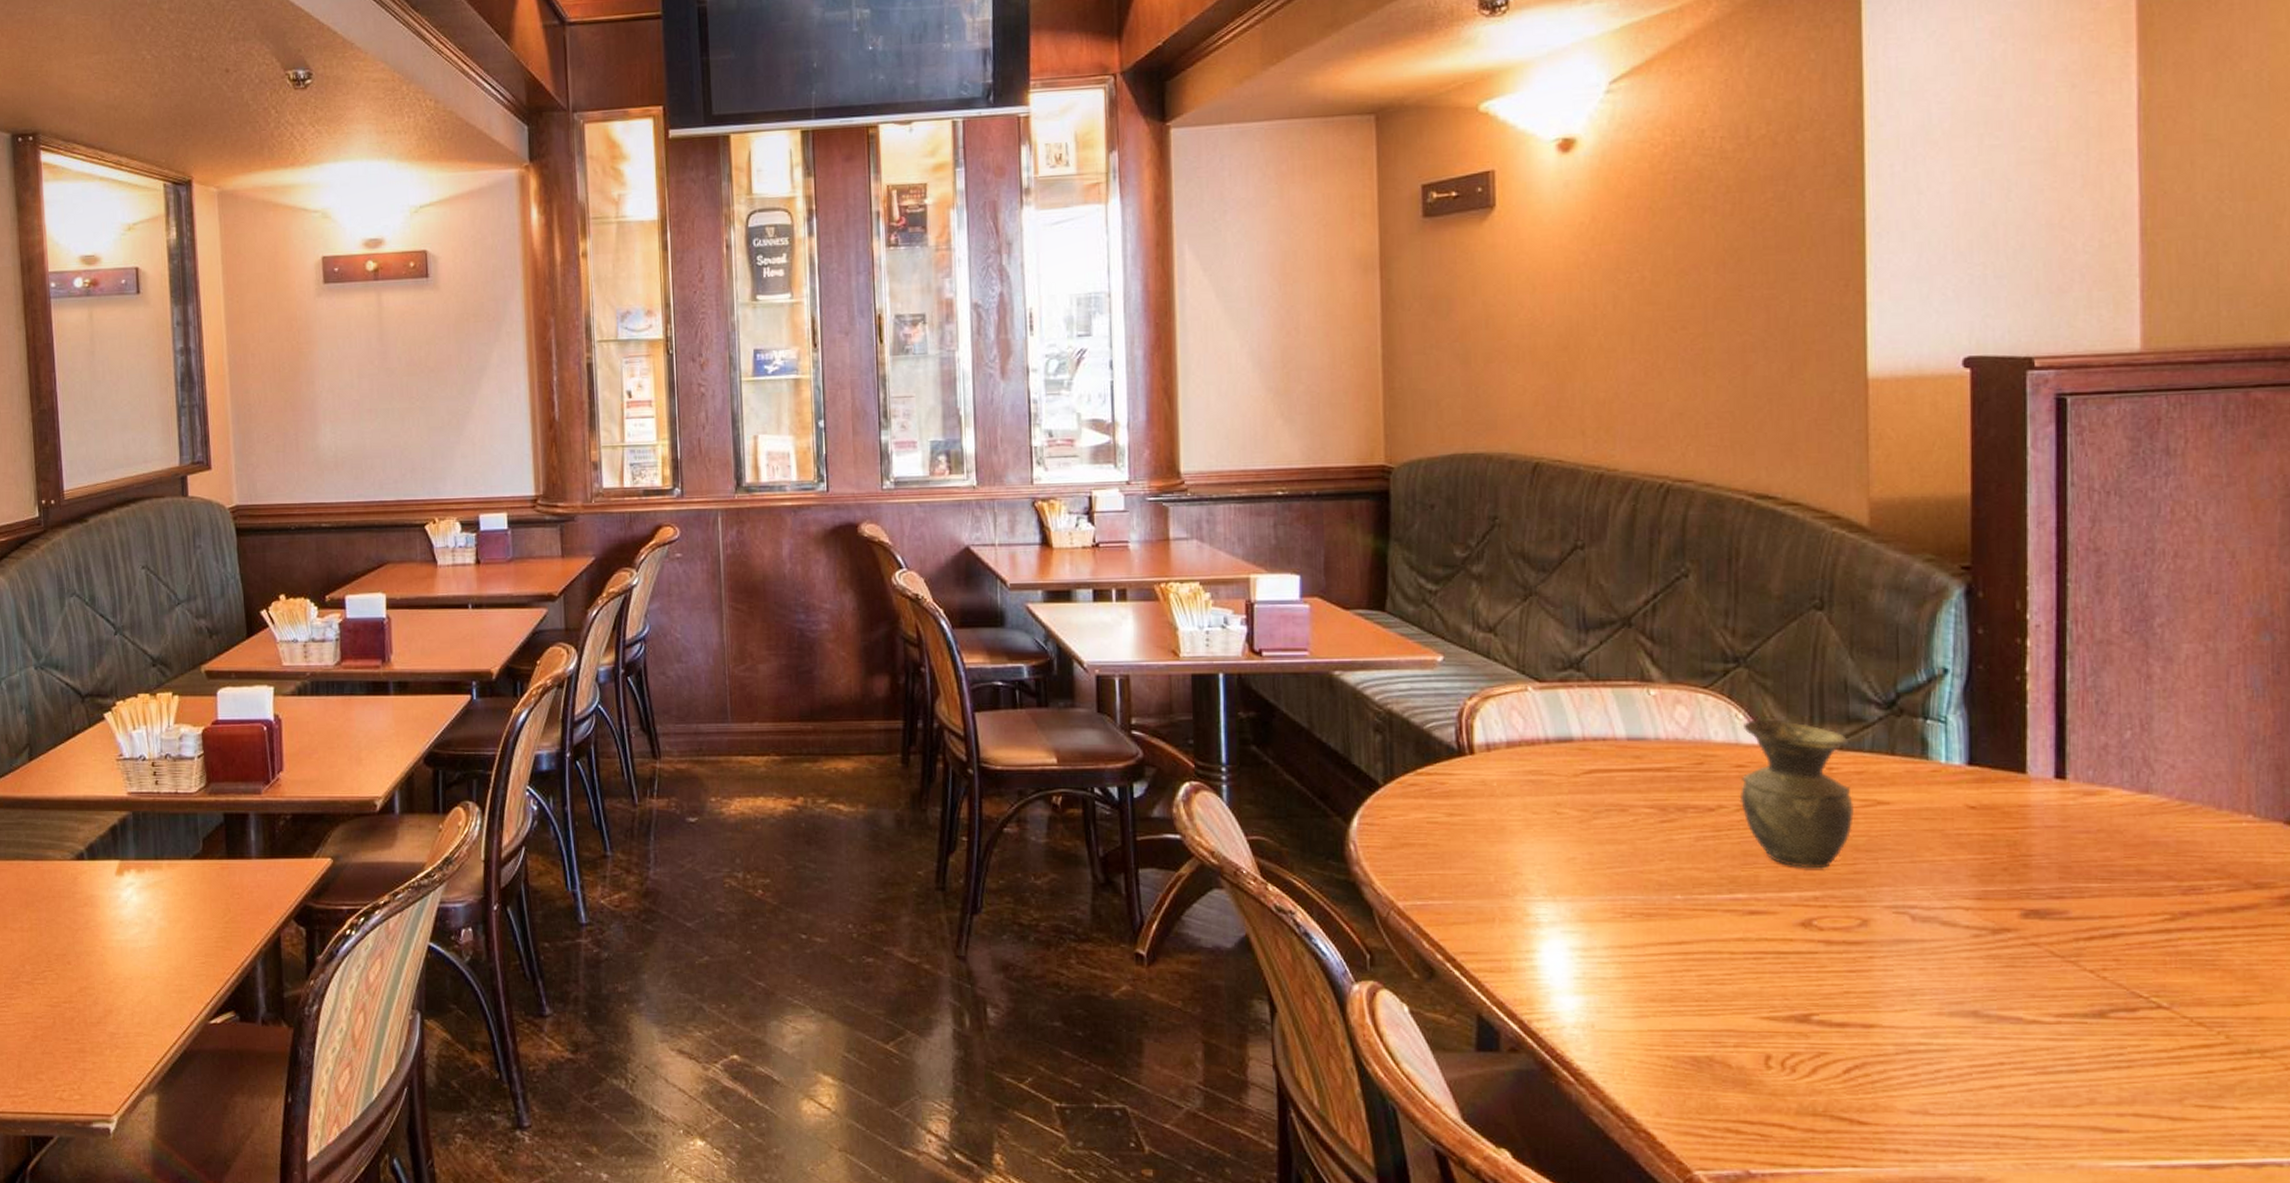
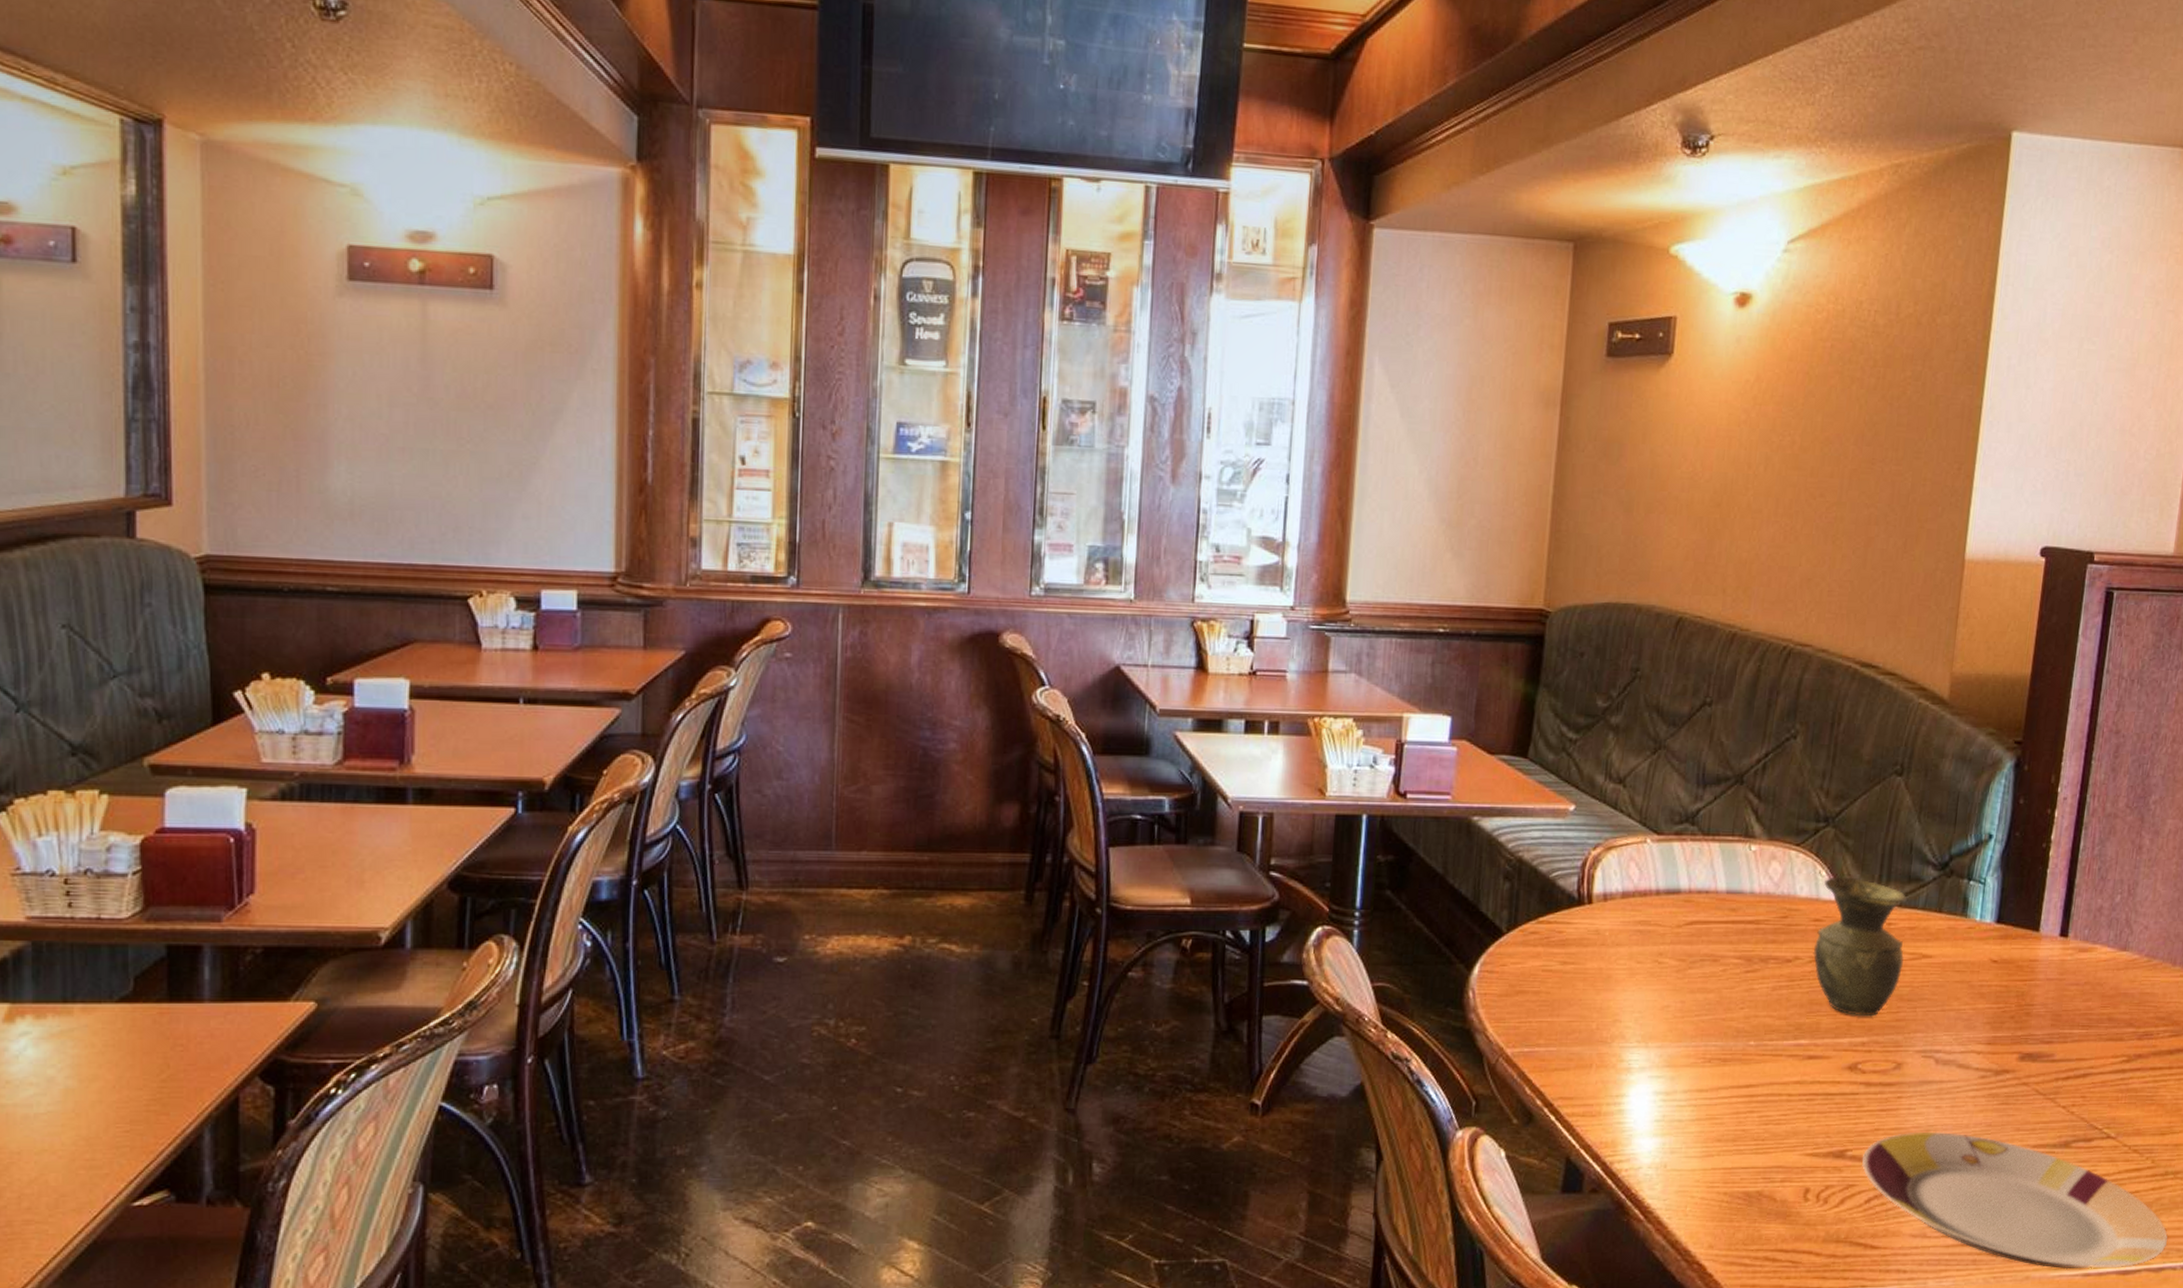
plate: none [1832,995,2264,1160] -> present [1862,1131,2168,1270]

